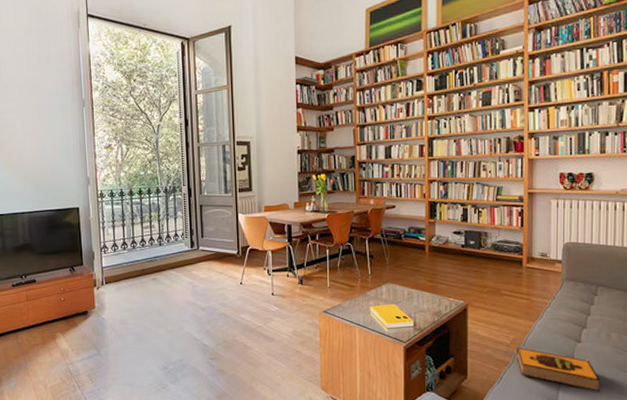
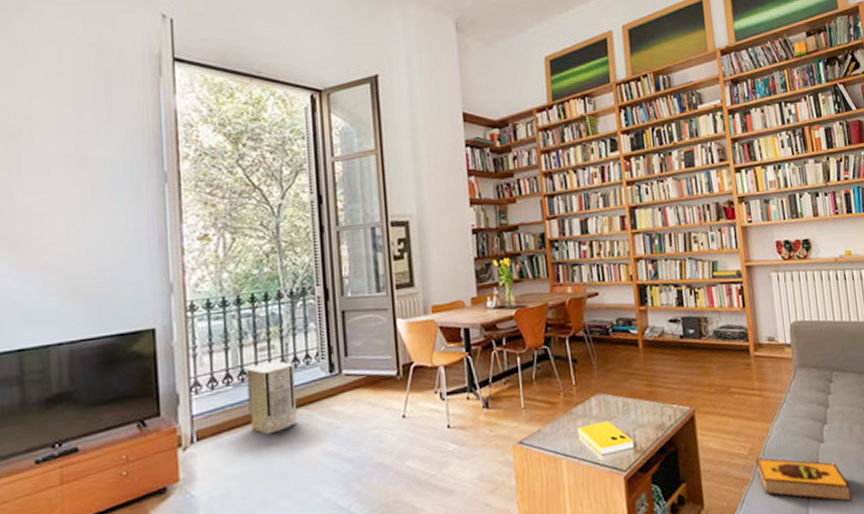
air purifier: none [136,236,169,285] -> present [246,361,297,435]

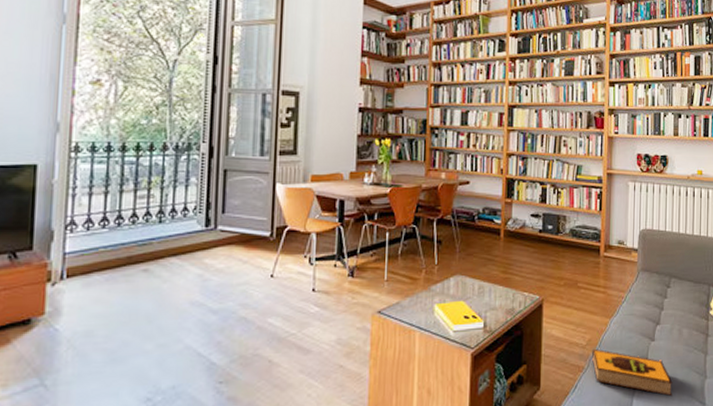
air purifier: present [246,361,297,435] -> none [121,210,172,279]

